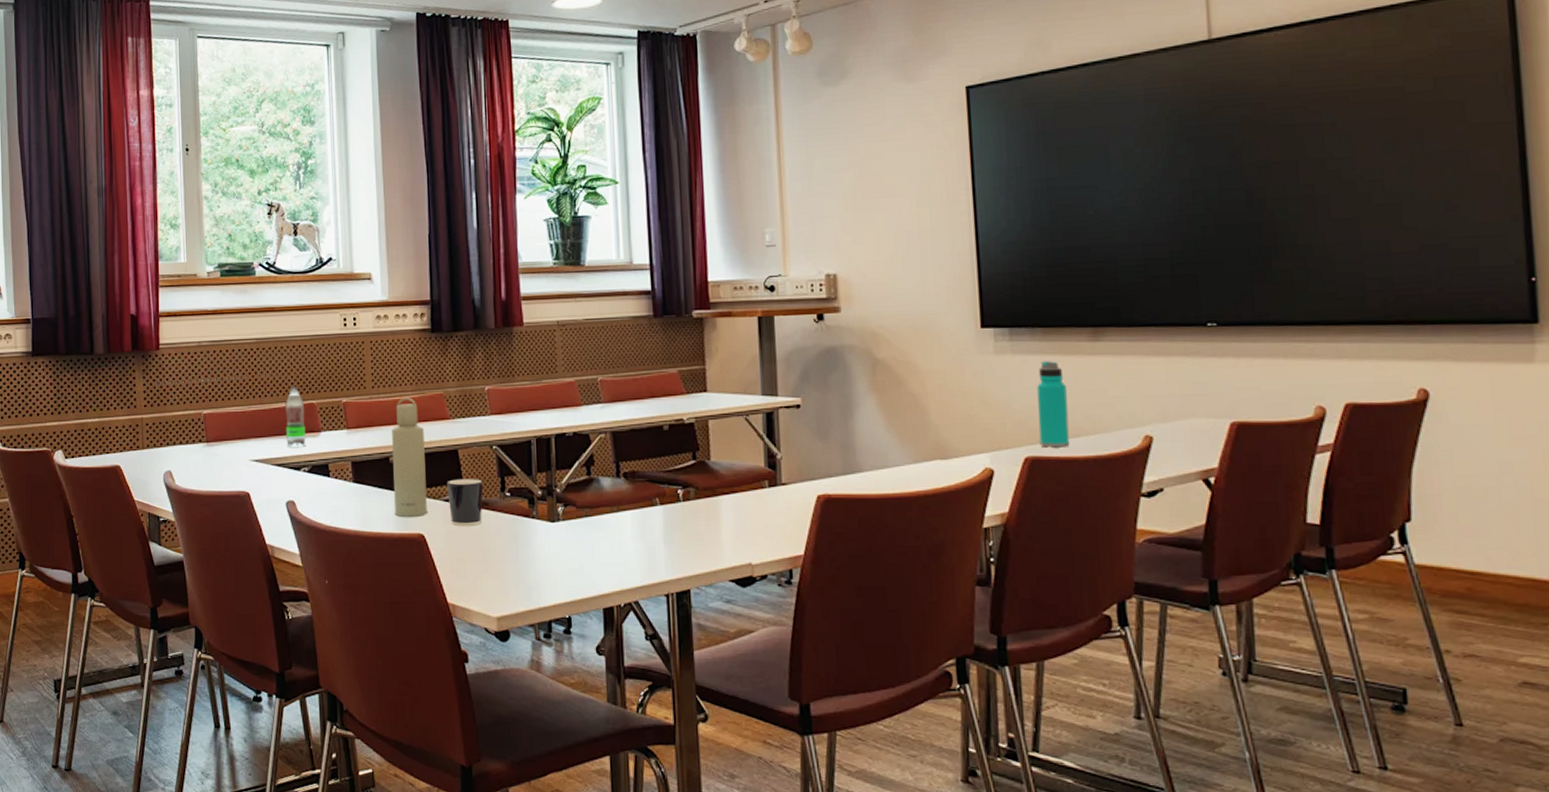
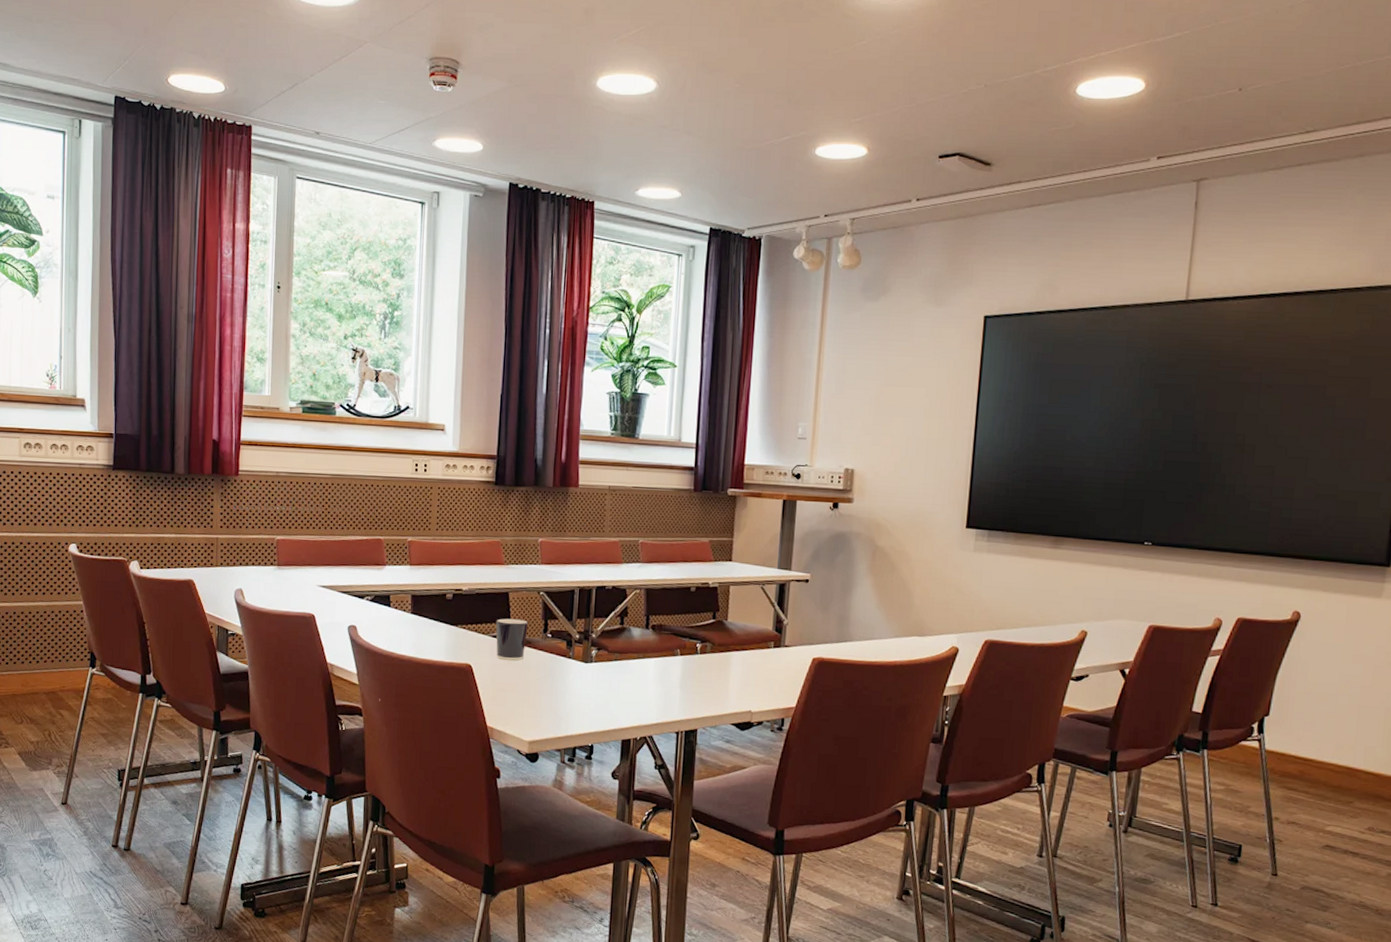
bottle: present [285,387,306,448] -> none [353,522,373,579]
bottle: present [392,397,427,518] -> none [447,541,480,650]
water bottle: present [1037,361,1070,448] -> none [998,561,1027,635]

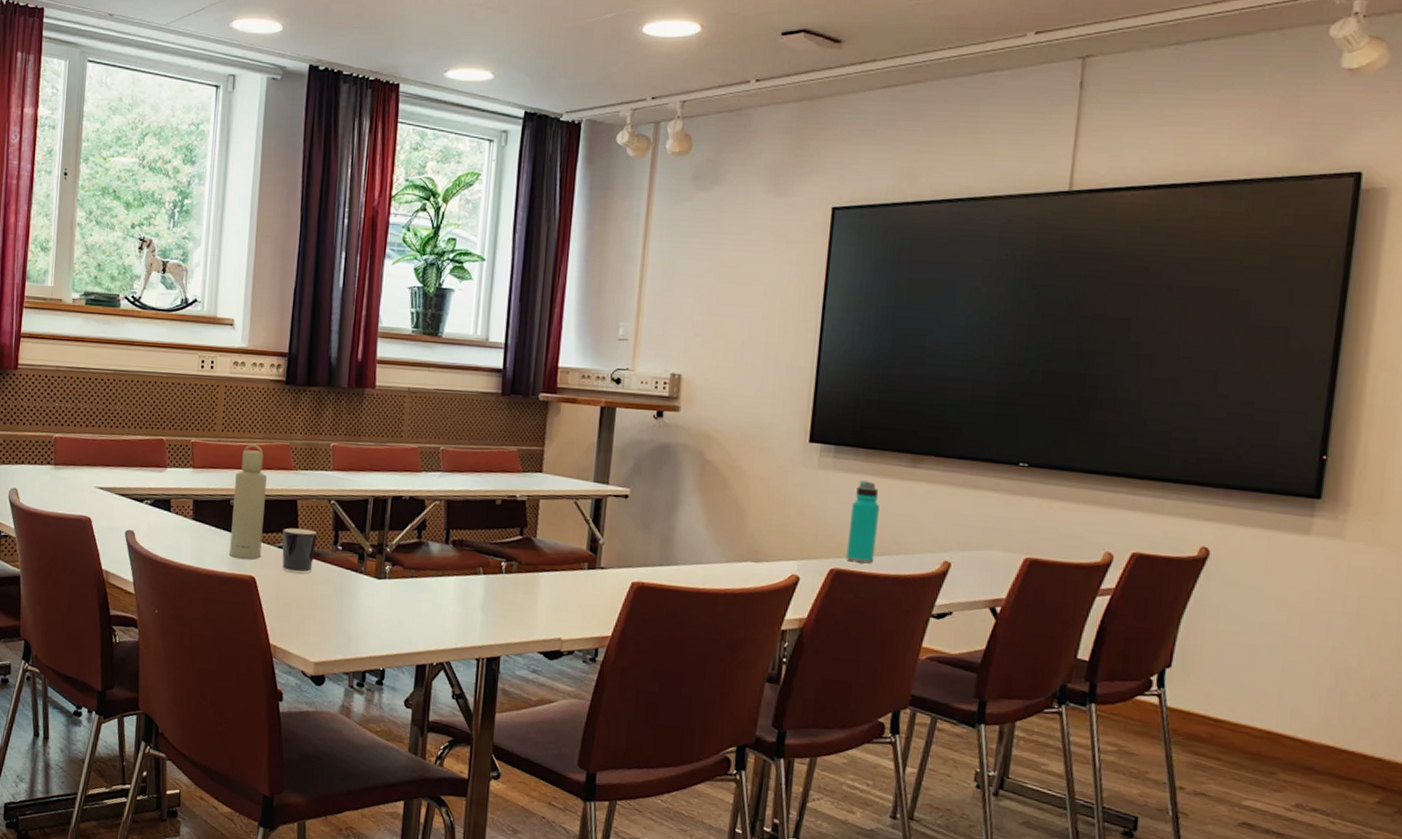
bottle: none [447,541,480,650] -> present [230,444,267,561]
water bottle: none [998,561,1027,635] -> present [846,481,879,564]

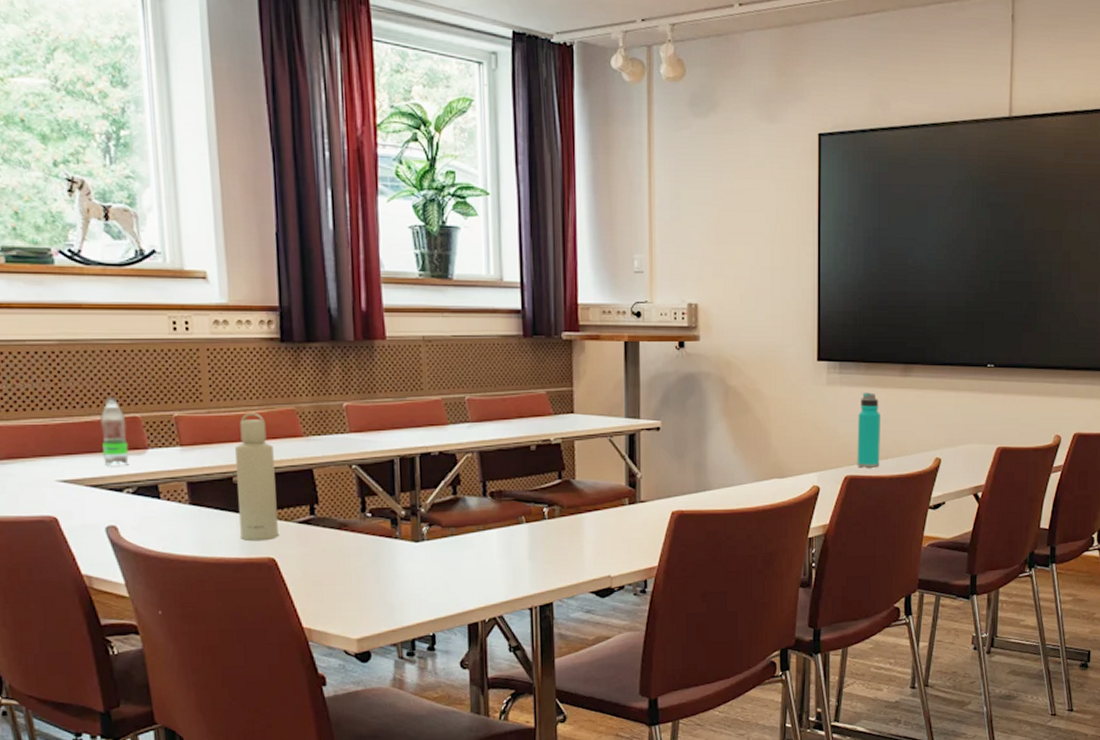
bottle: none [132,421,154,481] -> present [100,397,129,467]
mug: present [282,527,318,575] -> none [300,499,342,549]

